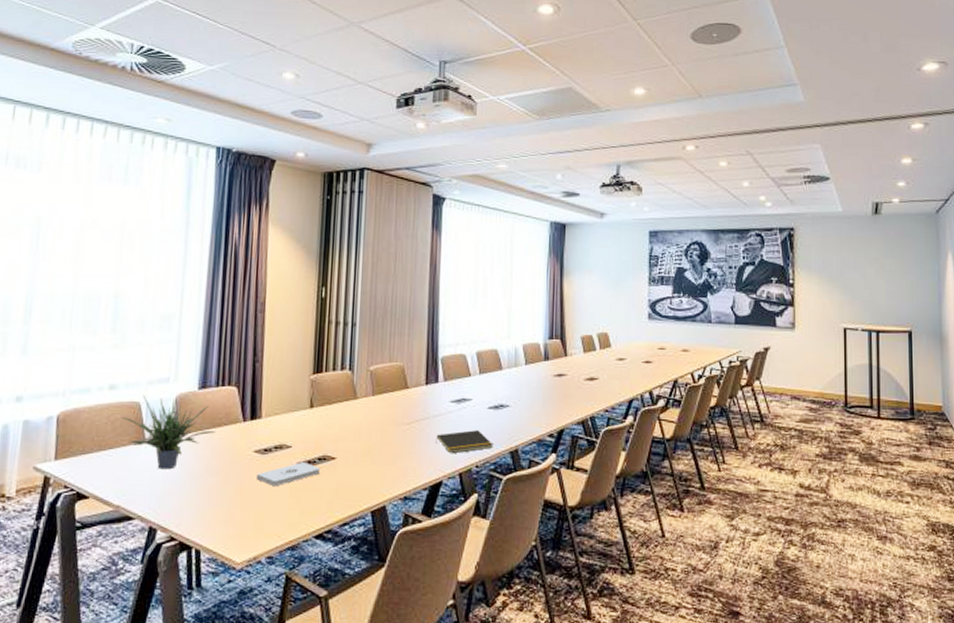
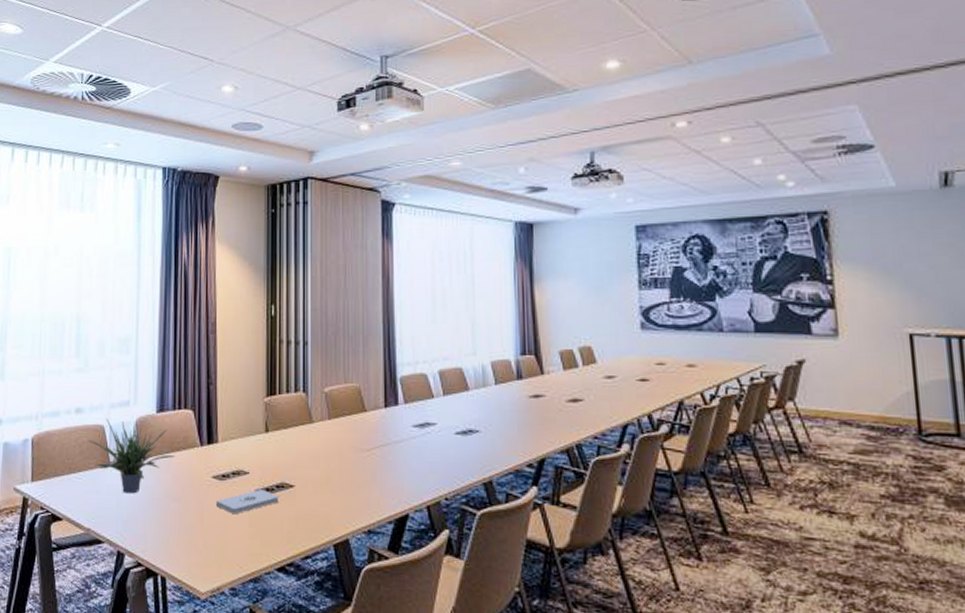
notepad: present [436,430,493,453] -> none [399,458,464,483]

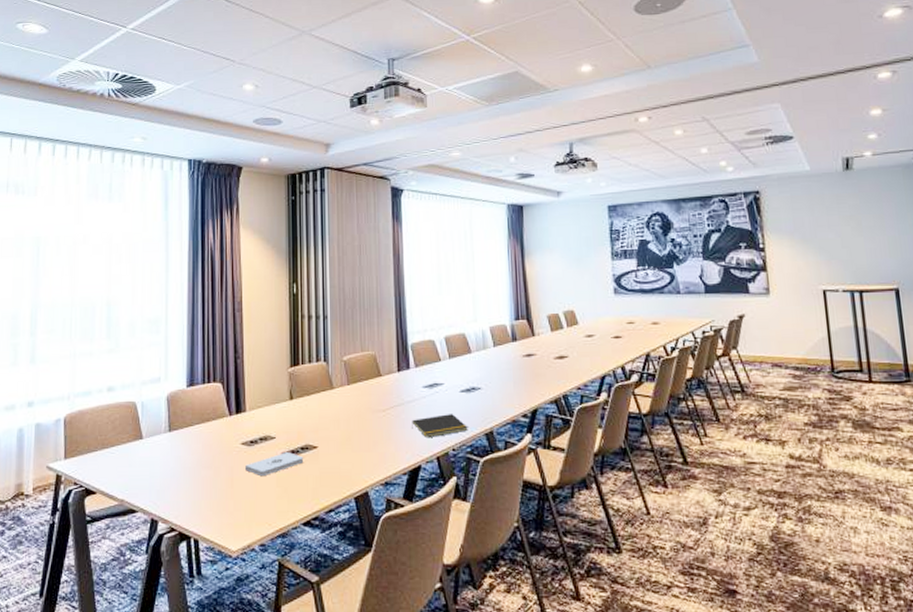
potted plant: present [88,418,176,494] -> none [120,395,206,464]
notepad: none [399,458,464,483] -> present [412,414,468,437]

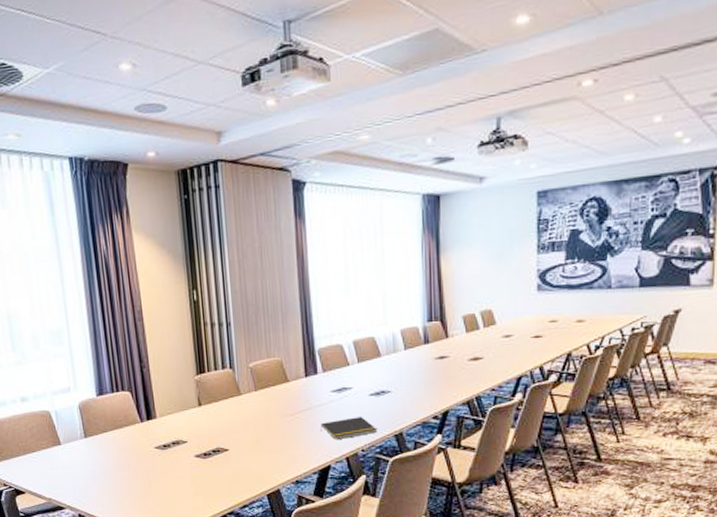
notepad: present [245,452,304,477] -> none [161,455,217,477]

